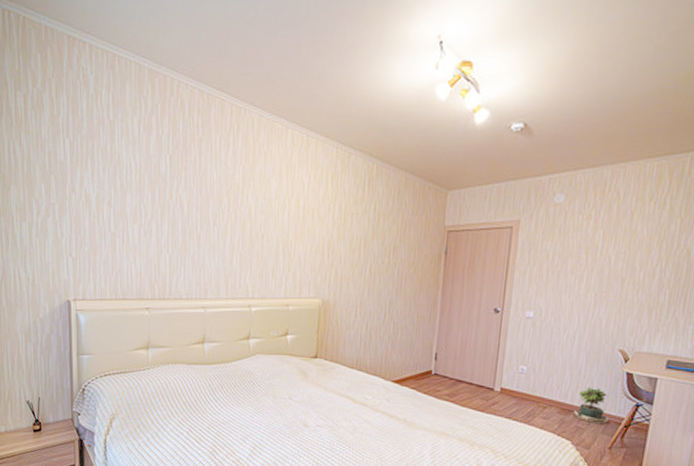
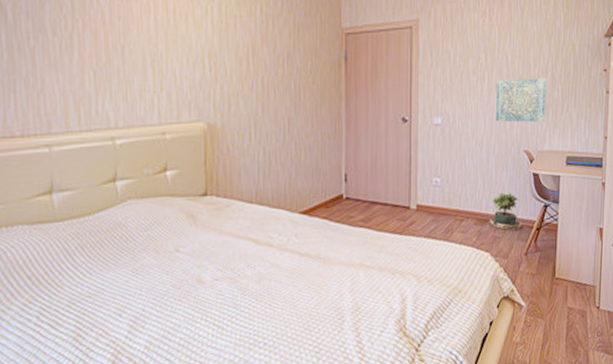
wall art: none [591,279,652,324] -> present [496,78,546,123]

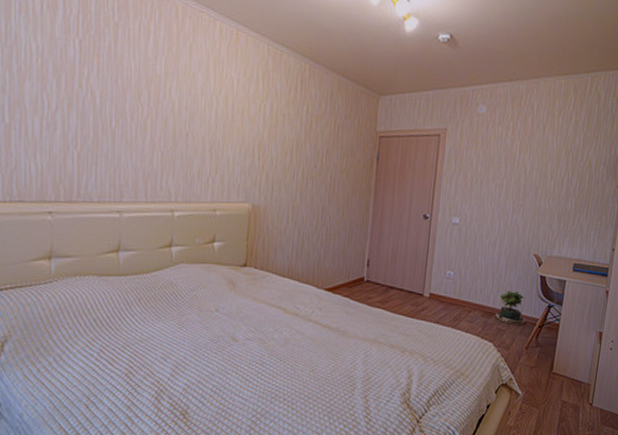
wall art: present [496,78,546,123] -> none [510,188,561,230]

